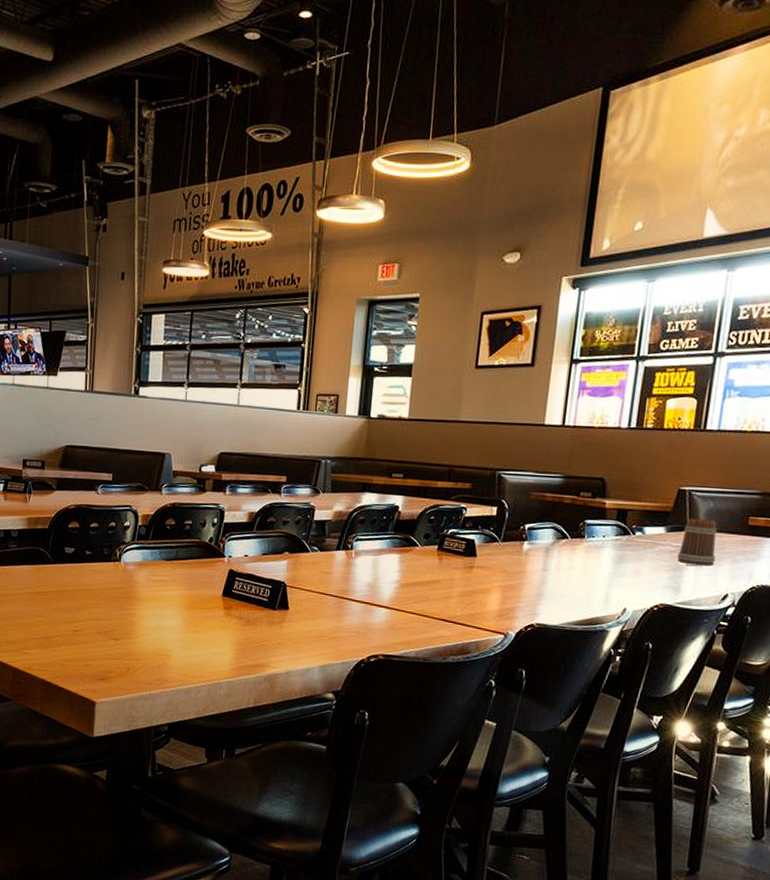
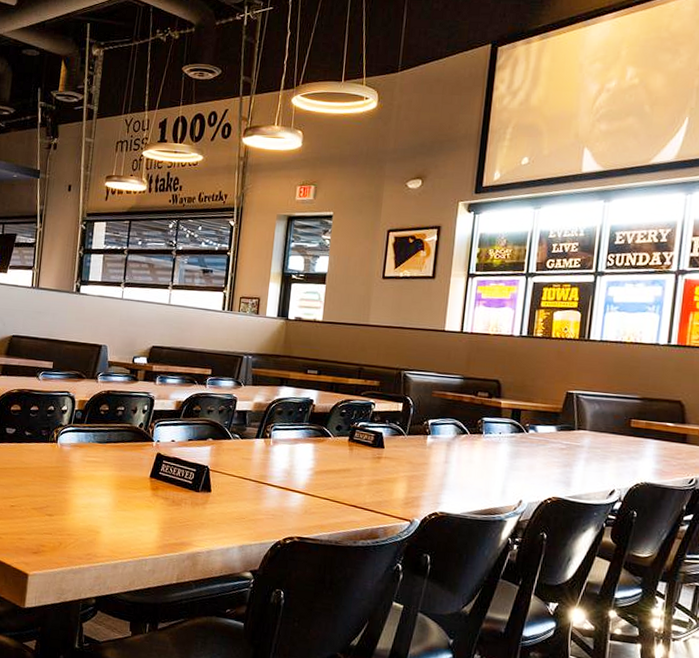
beer mug: present [677,518,717,567] -> none [567,419,603,464]

